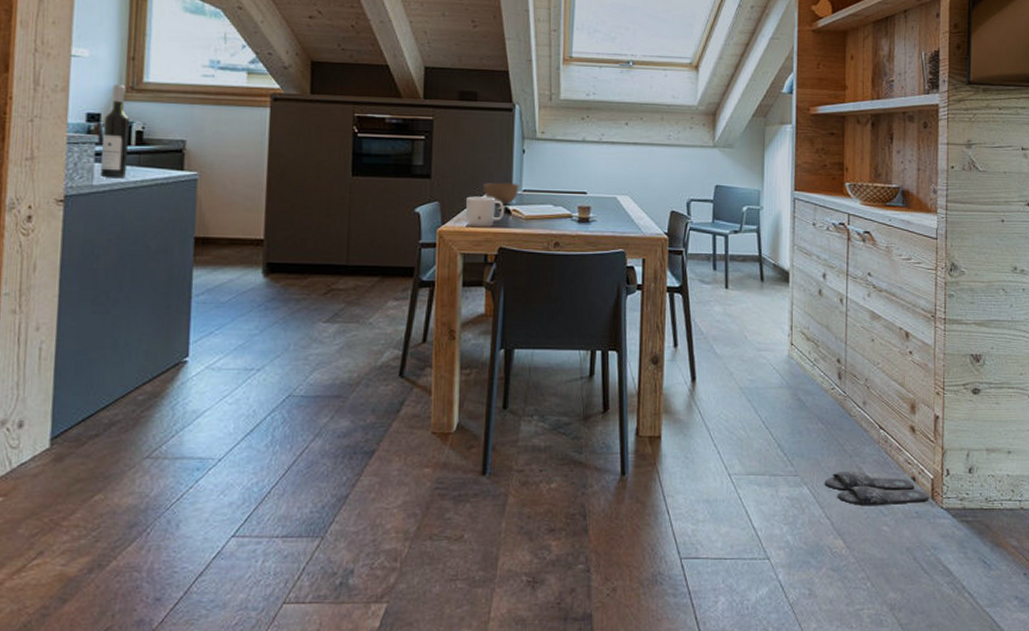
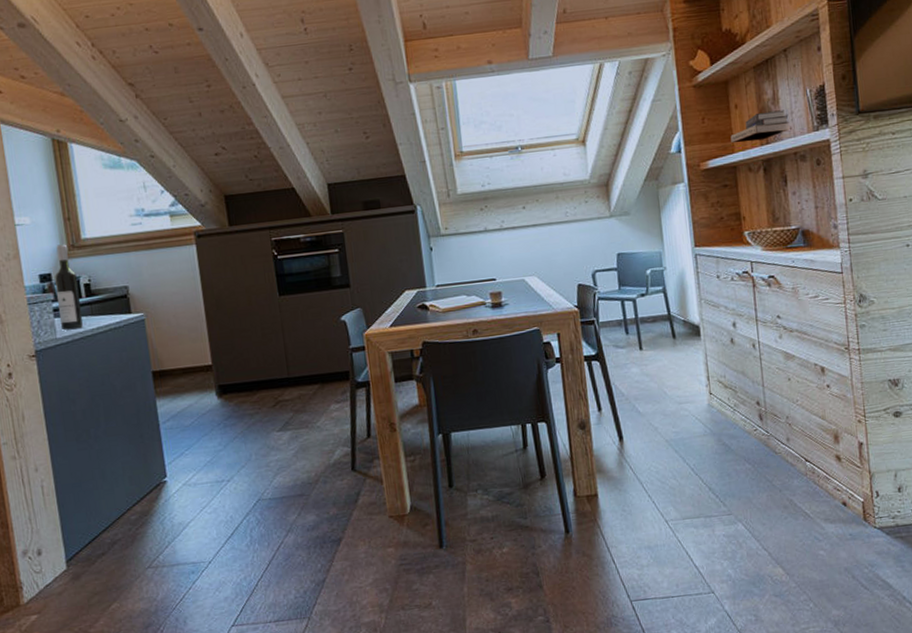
mug: present [465,196,505,228] -> none [384,296,423,328]
bowl: present [482,182,520,205] -> none [398,279,433,303]
slippers: present [824,470,929,506] -> none [757,504,862,535]
books: none [843,67,902,95] -> present [730,110,789,144]

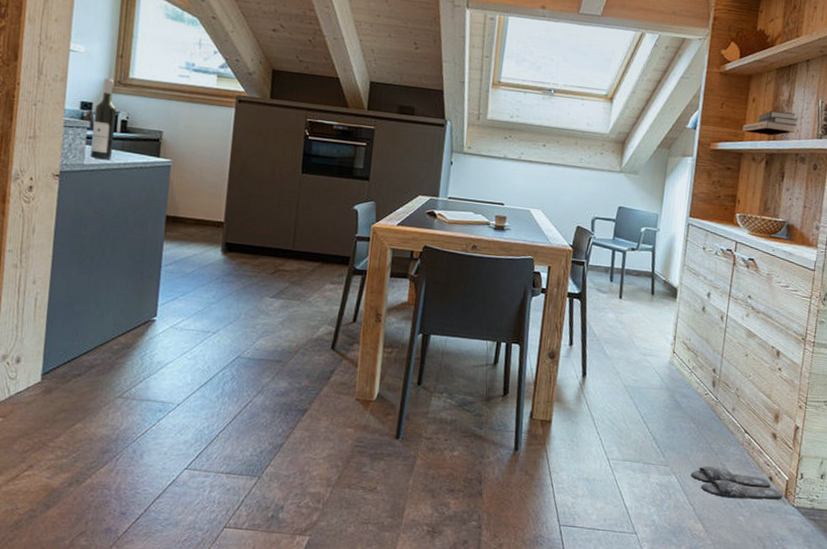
slippers: none [757,504,862,535] -> present [690,465,783,500]

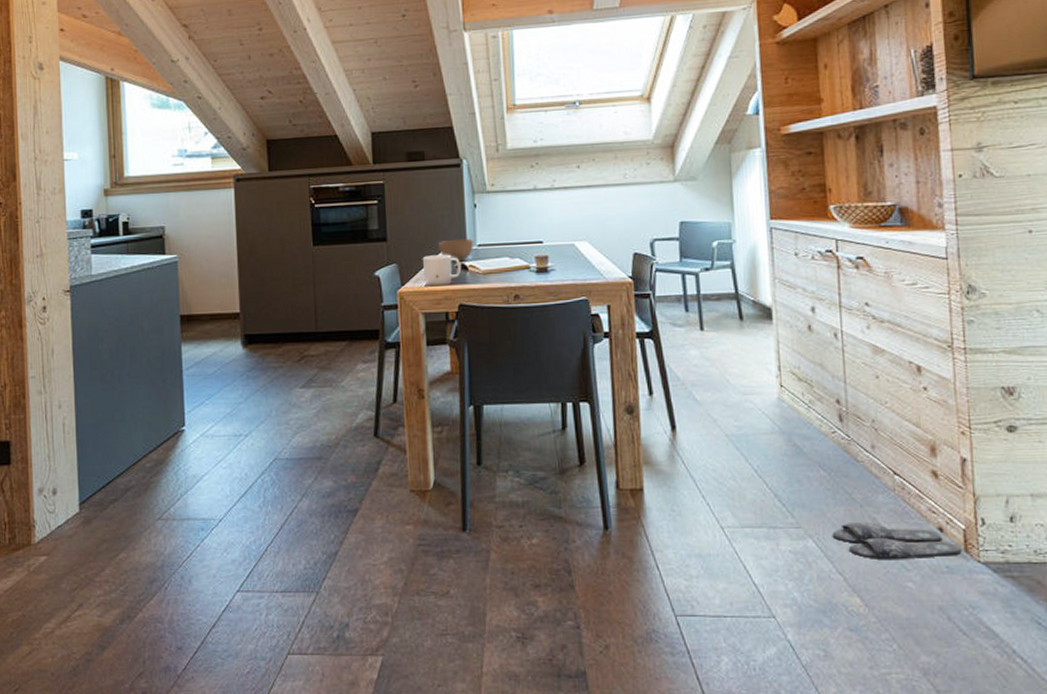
bottle: present [89,78,117,161] -> none [95,181,119,268]
mug: none [397,199,432,228] -> present [422,254,462,287]
bowl: none [413,188,446,210] -> present [437,238,474,262]
books: present [742,110,798,136] -> none [817,71,888,107]

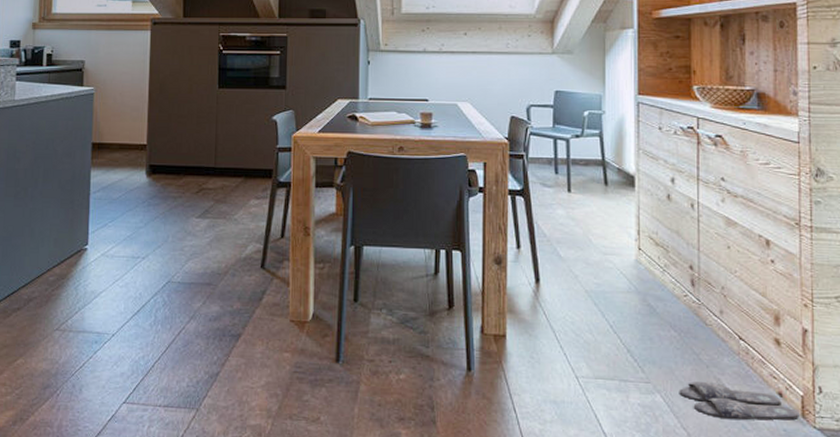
mug: present [422,254,462,287] -> none [317,105,353,134]
bowl: present [437,238,474,262] -> none [332,91,366,113]

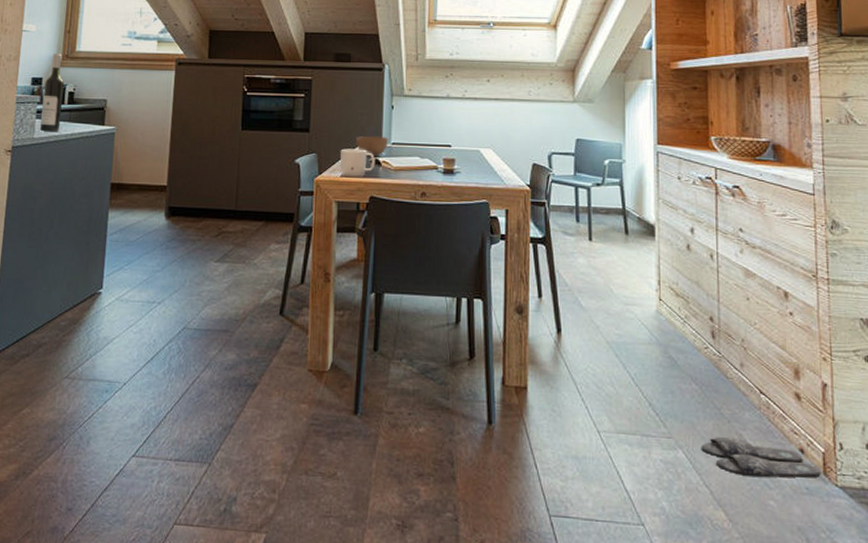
bottle: none [20,16,42,94] -> present [39,53,65,132]
mug: none [317,105,353,134] -> present [340,148,376,178]
bowl: none [332,91,366,113] -> present [355,136,389,157]

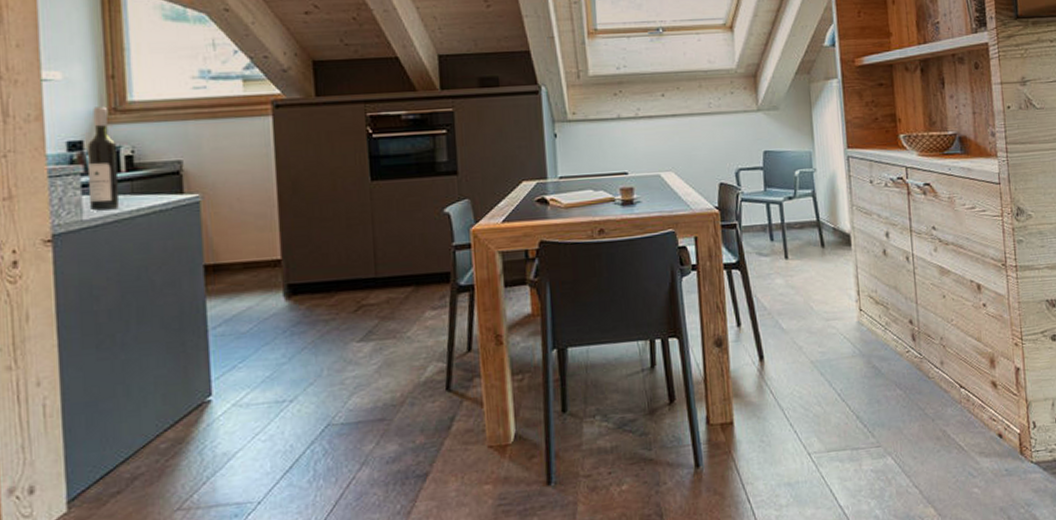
mug: present [340,148,376,178] -> none [497,188,542,223]
bowl: present [355,136,389,157] -> none [515,170,555,196]
slippers: present [701,436,821,478] -> none [908,435,1018,470]

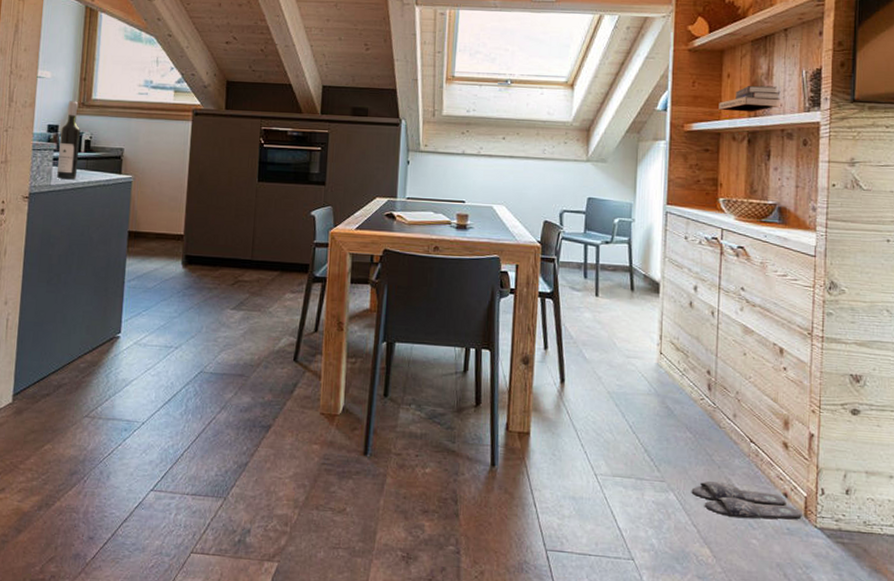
books: none [887,9,948,41] -> present [719,85,781,112]
slippers: none [908,435,1018,470] -> present [691,480,802,519]

